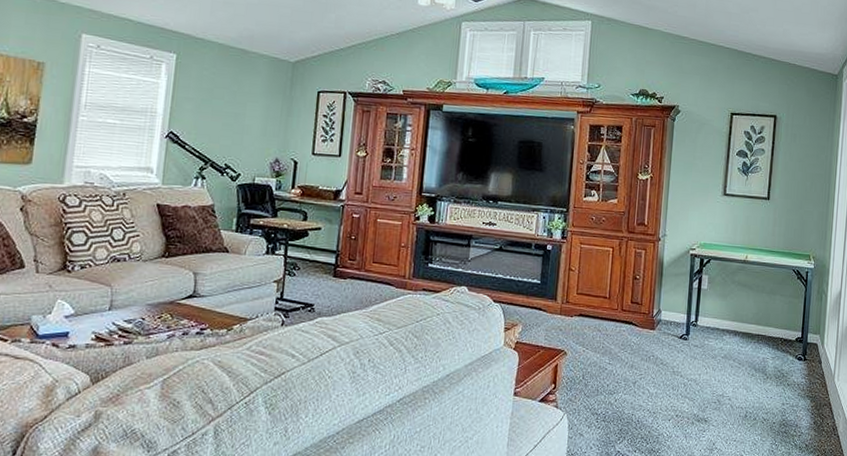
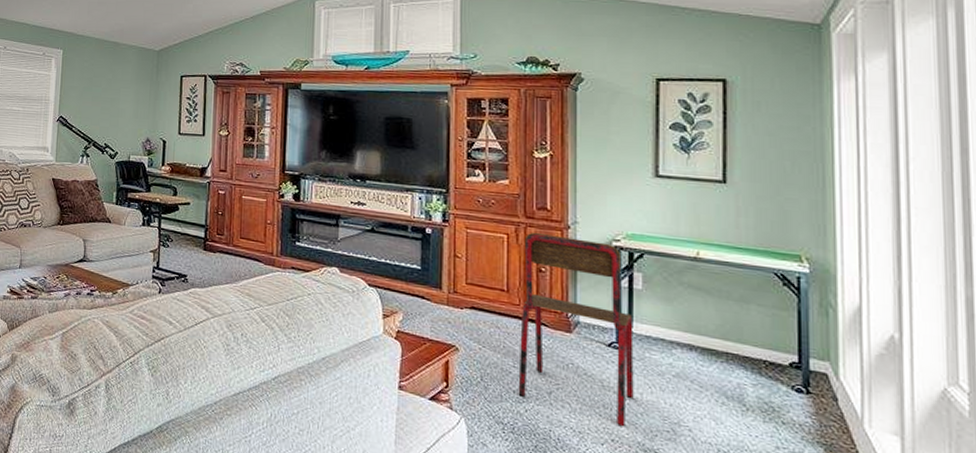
chair: none [610,245,699,404] -> present [518,232,634,427]

